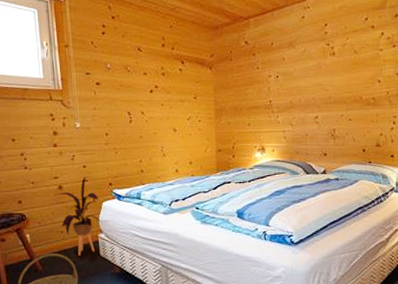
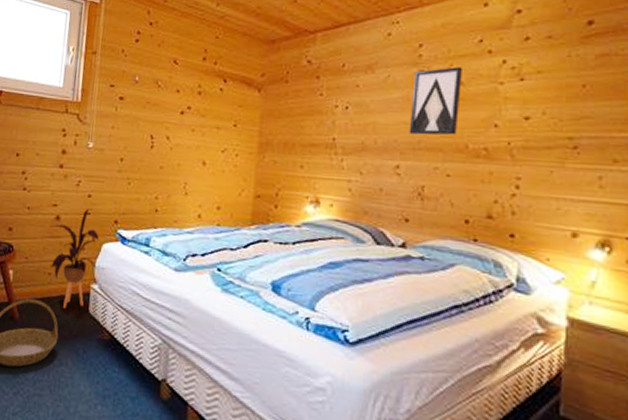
wall art: none [322,39,355,93] -> present [409,67,462,136]

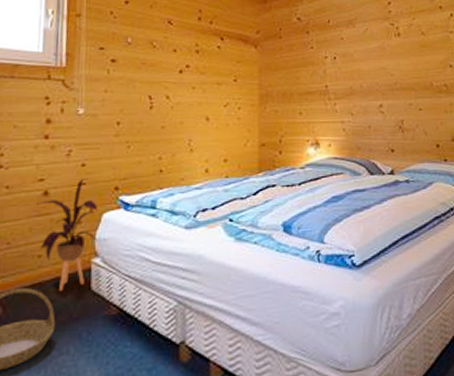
wall art: present [409,67,462,136] -> none [386,20,424,78]

